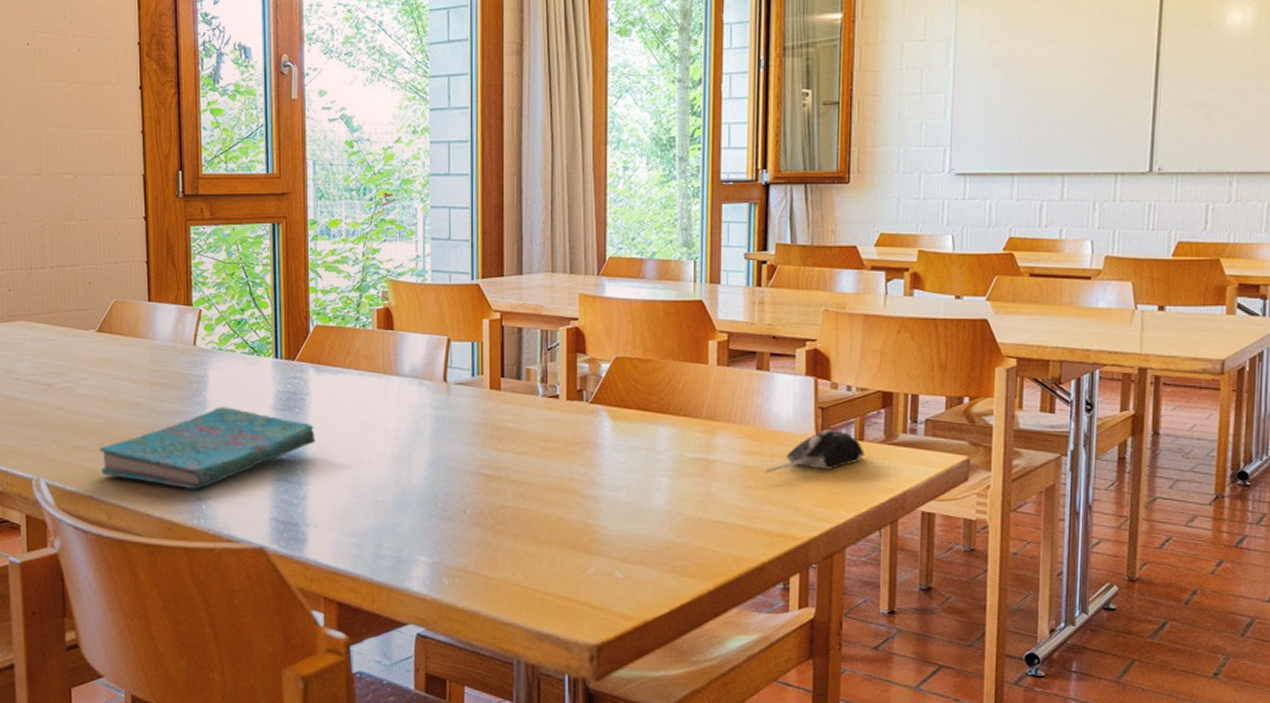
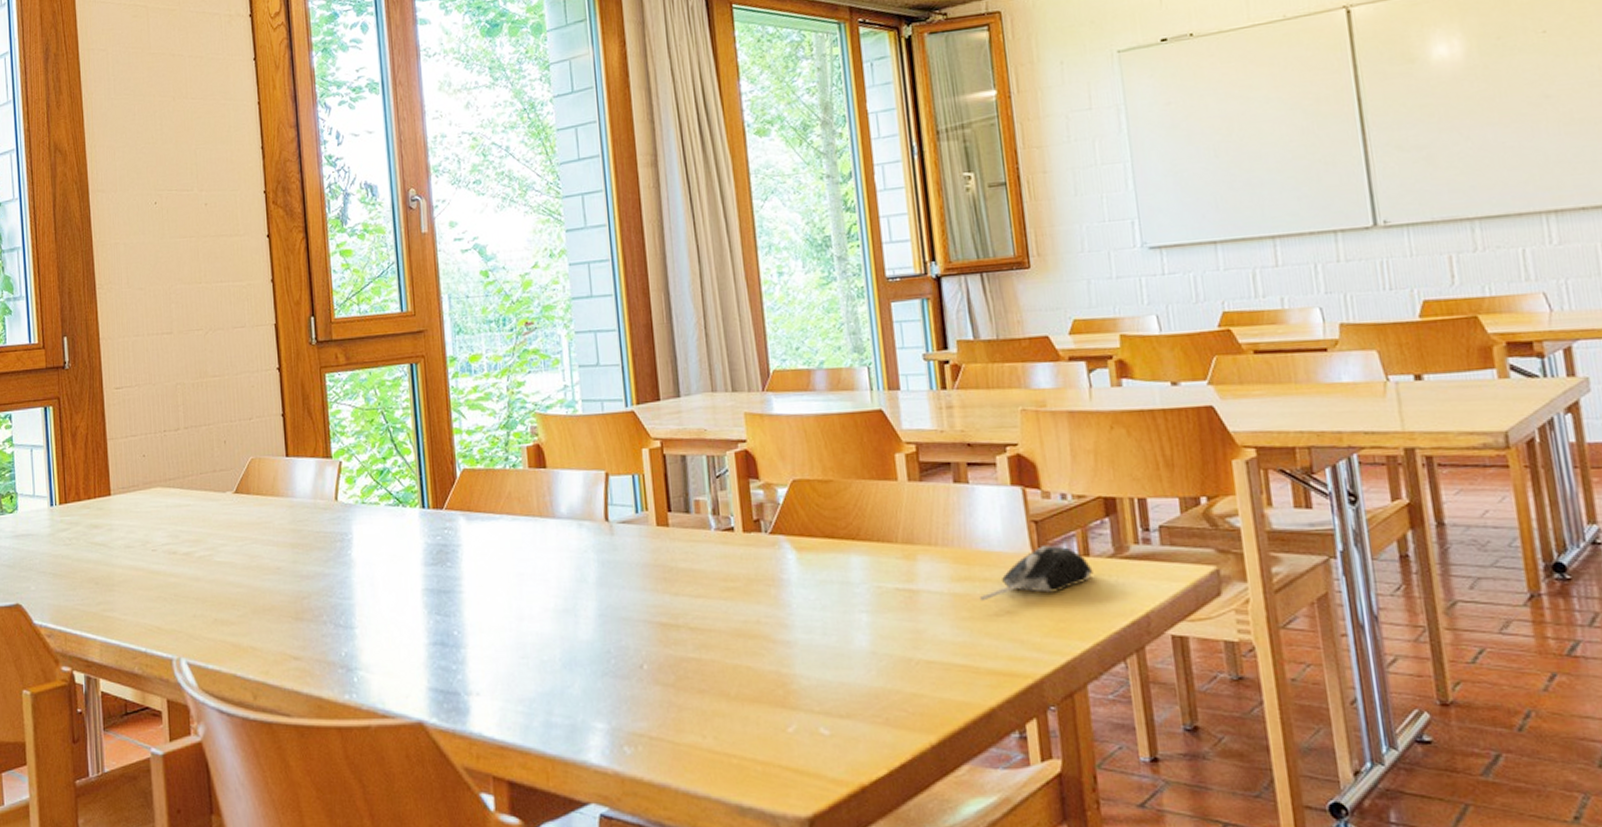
cover: present [100,407,317,490] -> none [242,565,472,661]

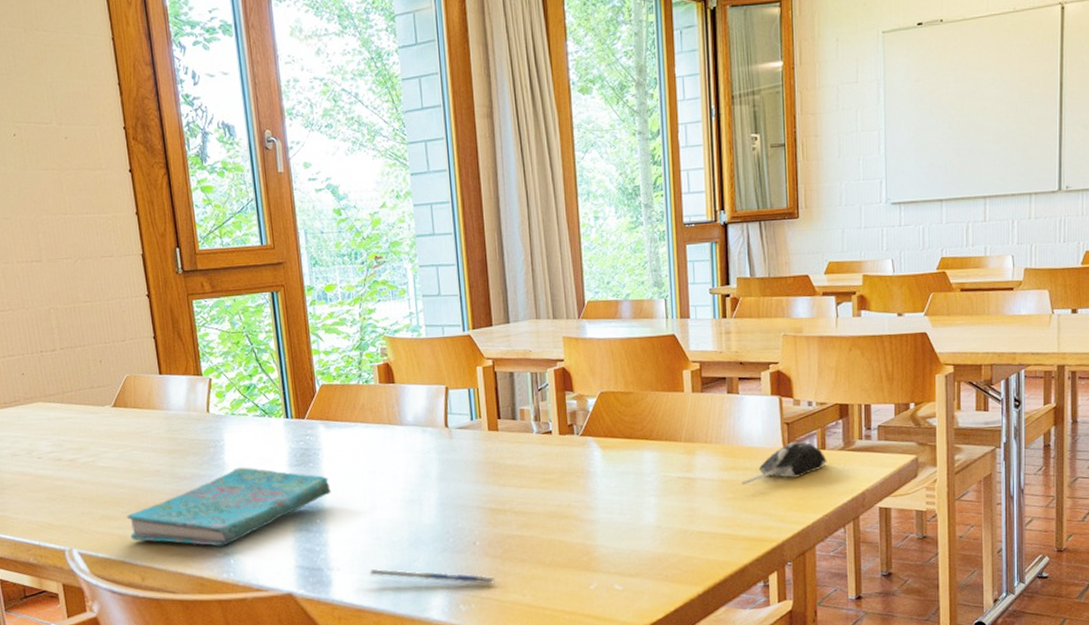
cover: none [242,565,472,661] -> present [127,467,332,546]
pen: none [514,696,667,722] -> present [369,569,495,585]

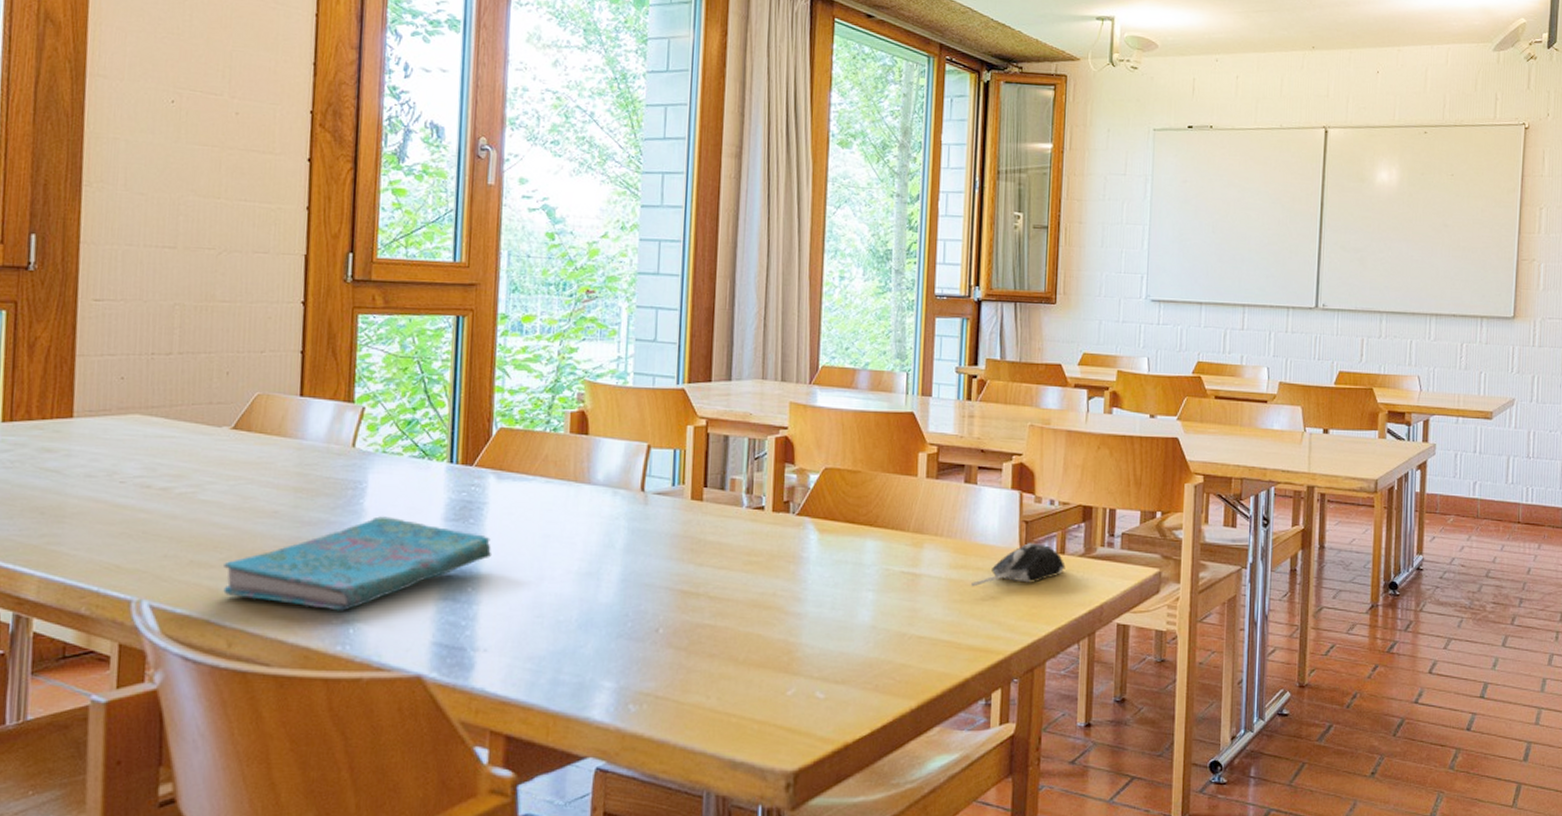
pen: present [369,569,495,585] -> none [523,654,676,682]

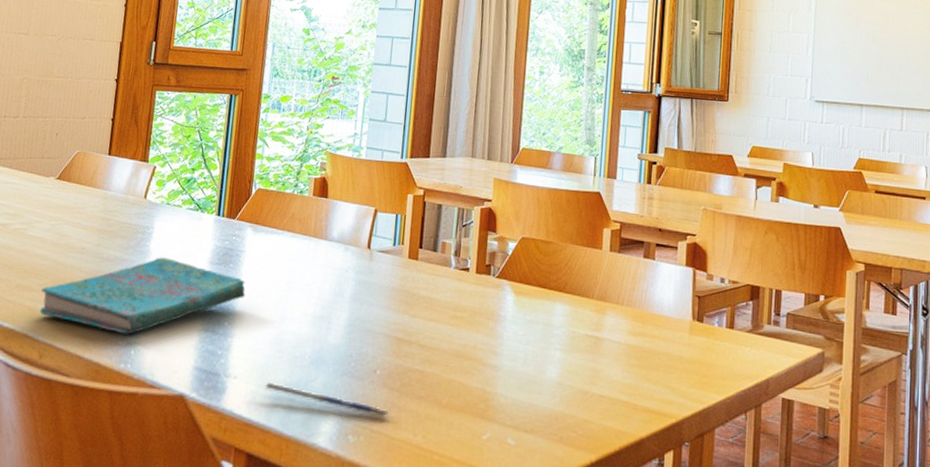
pen: none [523,654,676,682] -> present [265,383,389,418]
computer mouse: present [971,543,1066,587] -> none [648,316,734,354]

